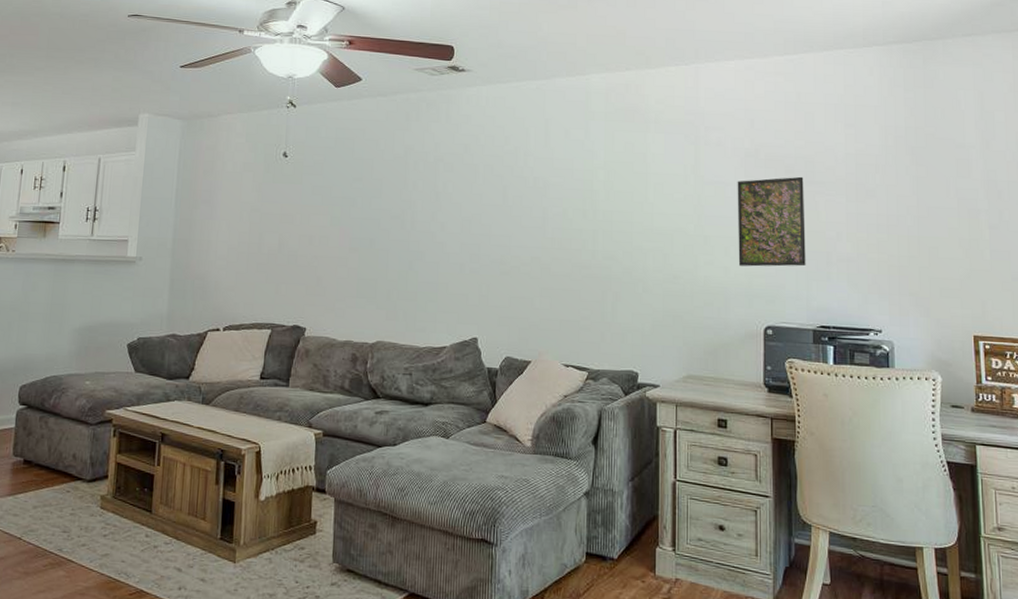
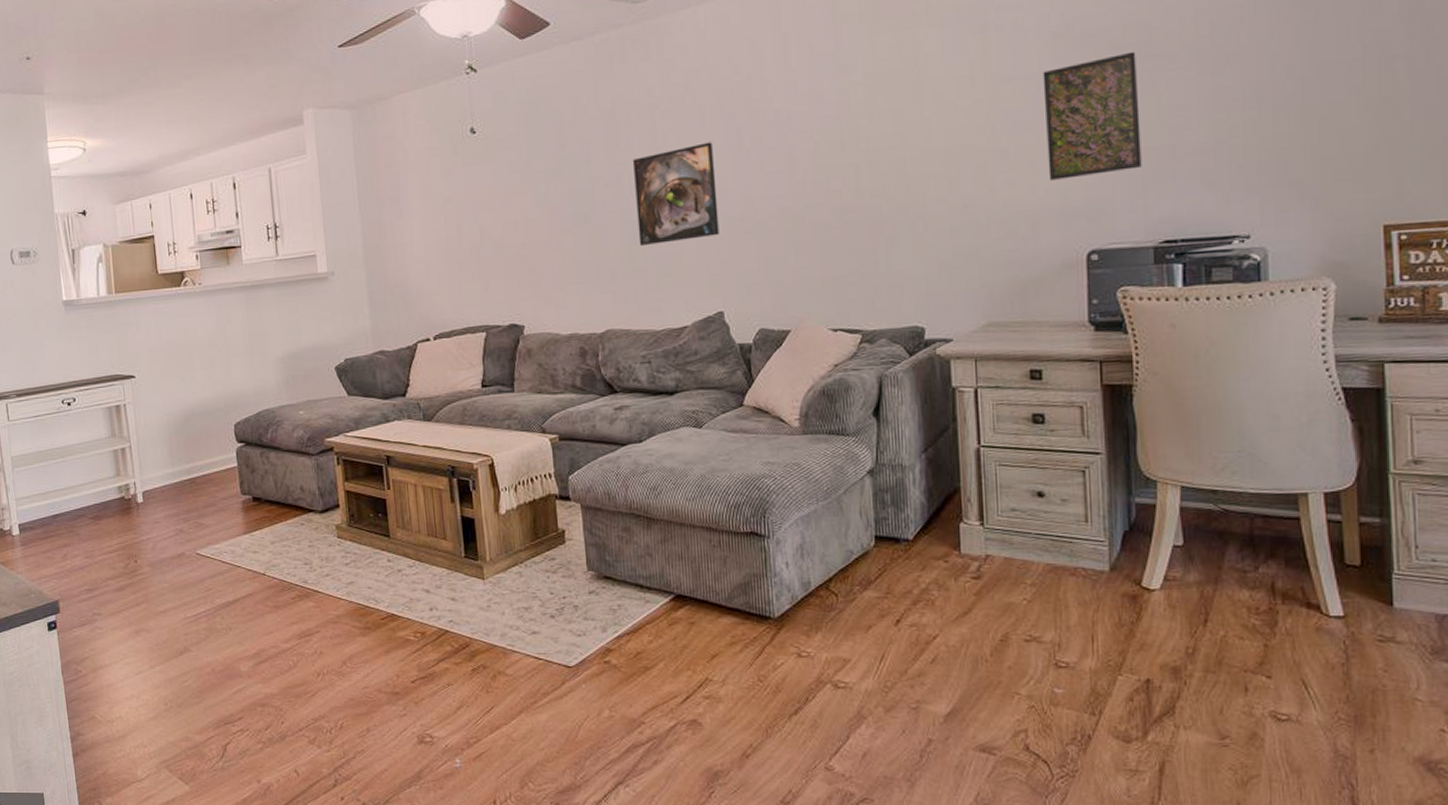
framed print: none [413,195,483,273] -> present [633,142,720,247]

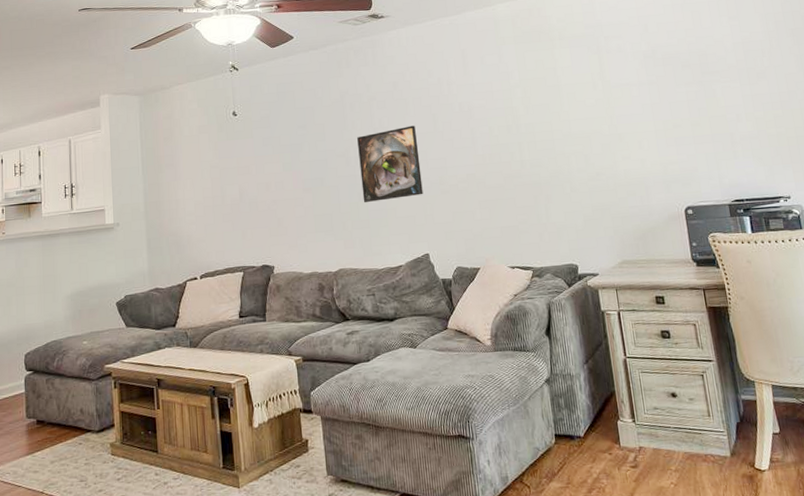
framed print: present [1042,51,1142,180] -> none [640,69,713,156]

